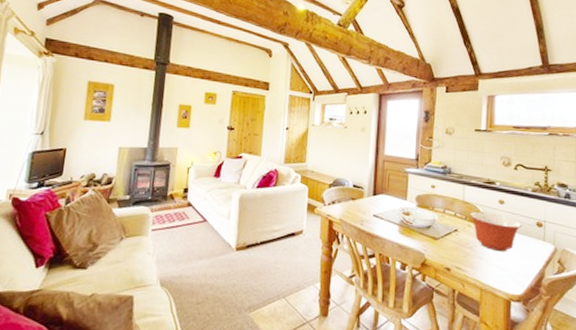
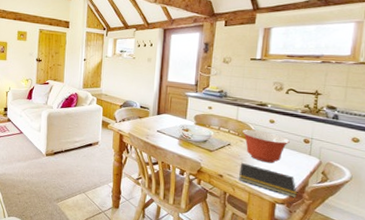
notepad: none [469,251,533,294] -> present [239,162,297,199]

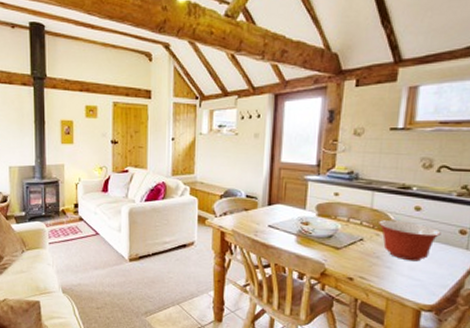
notepad: present [239,162,297,199] -> none [374,261,449,304]

